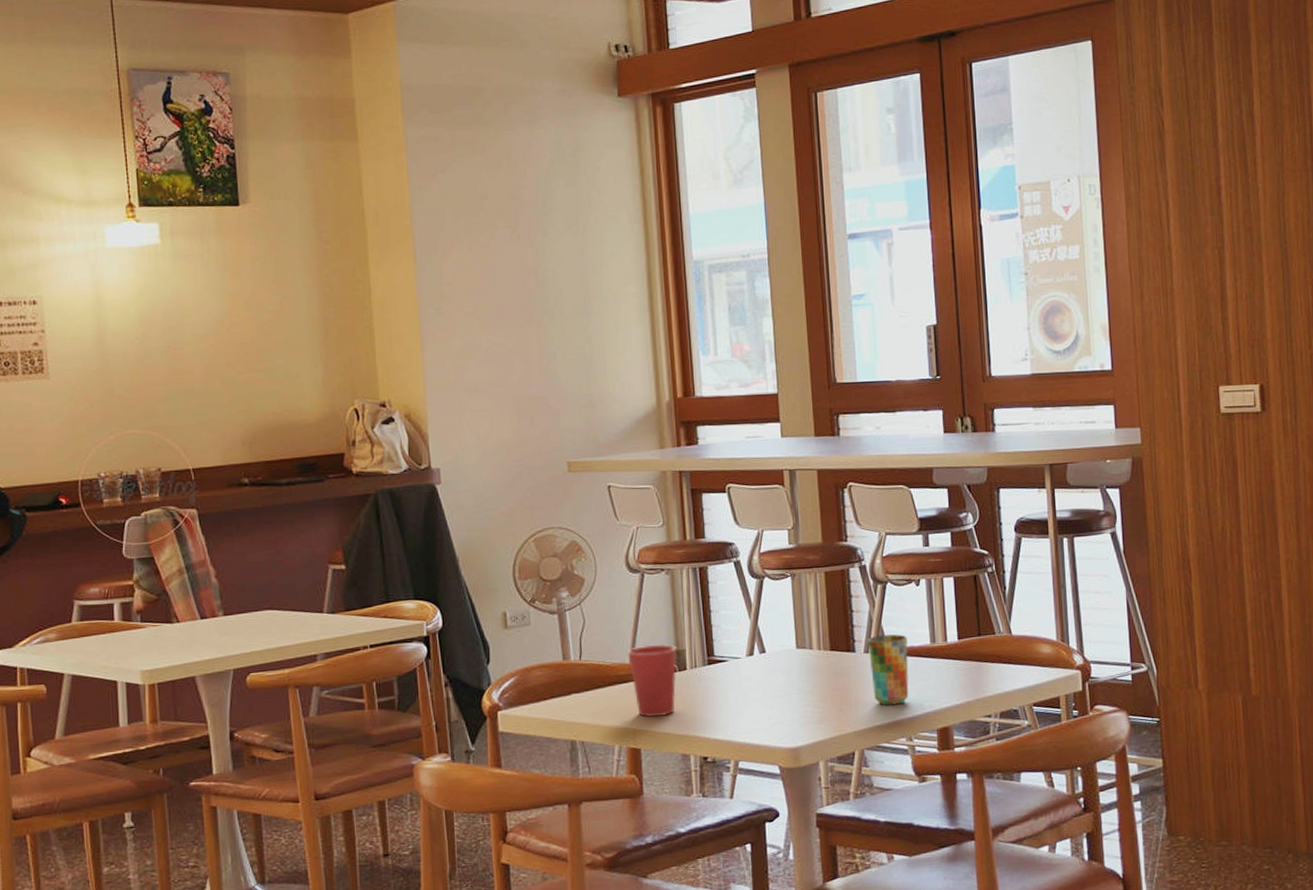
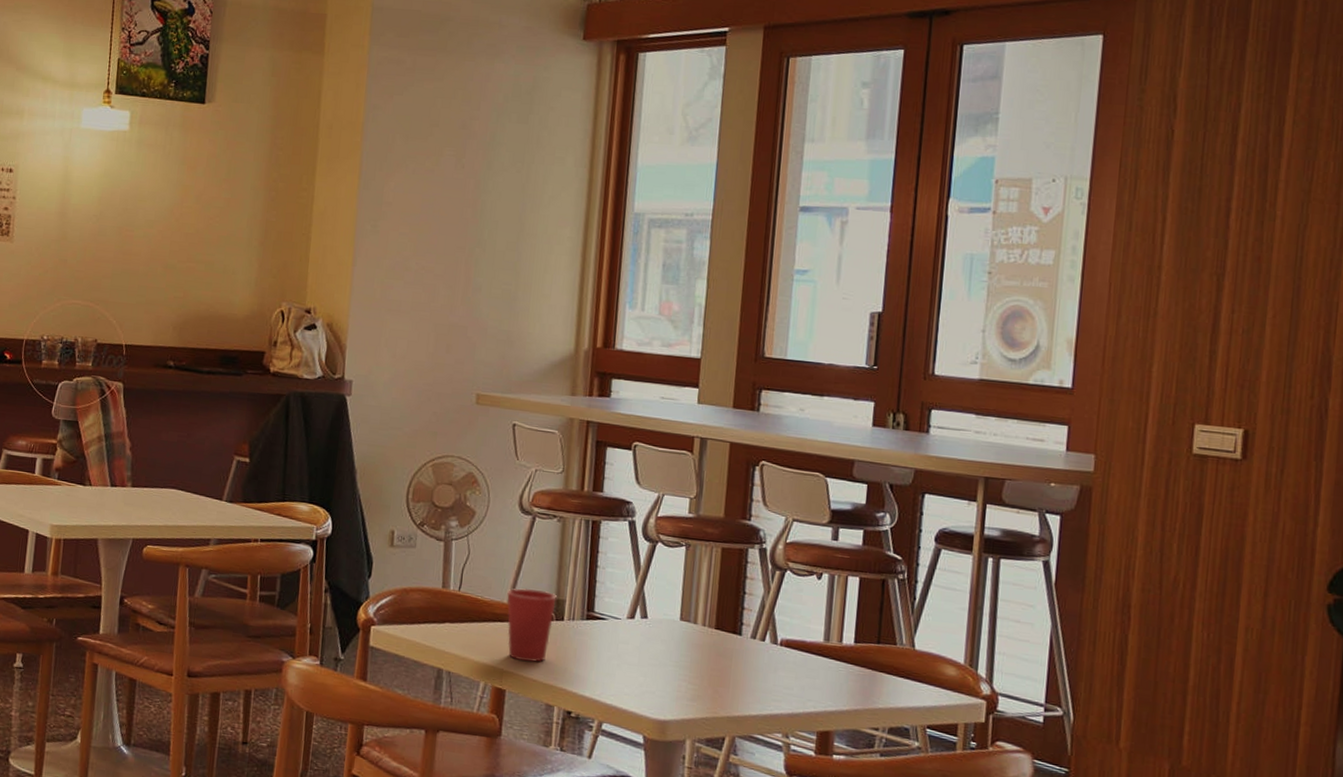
cup: present [868,634,909,706] -> none [754,622,800,698]

